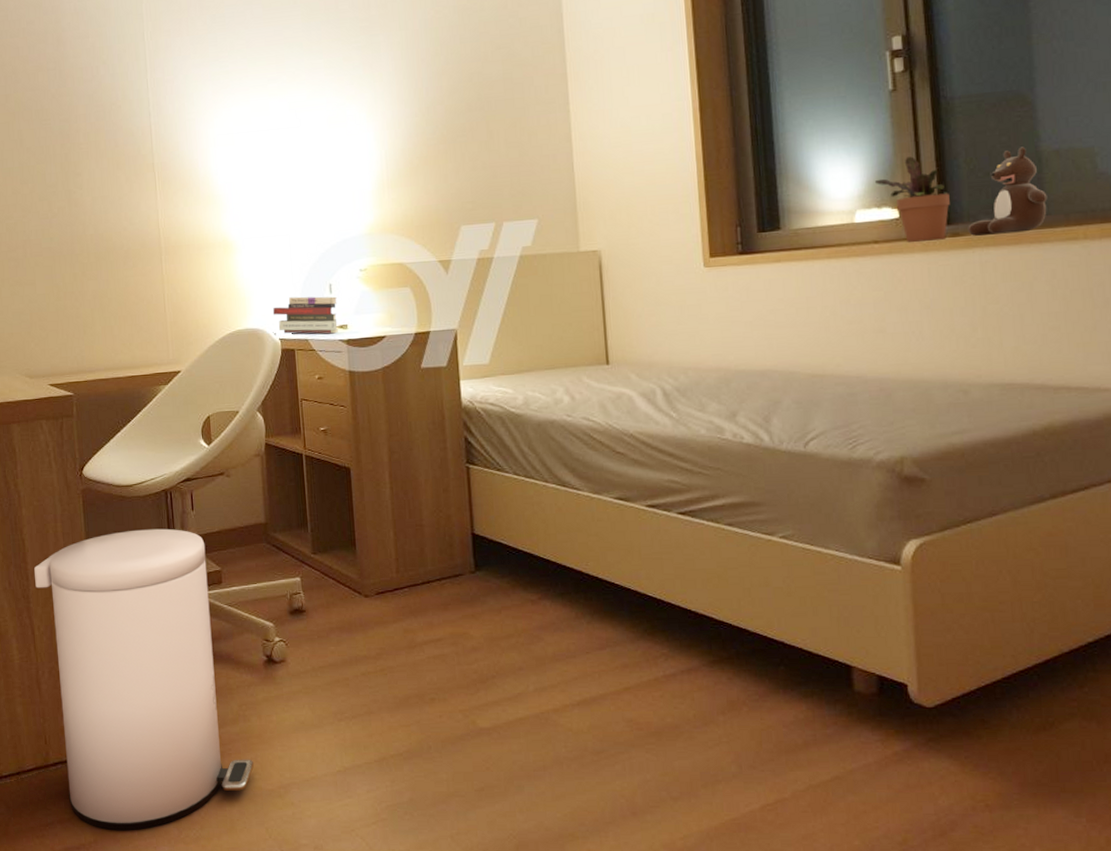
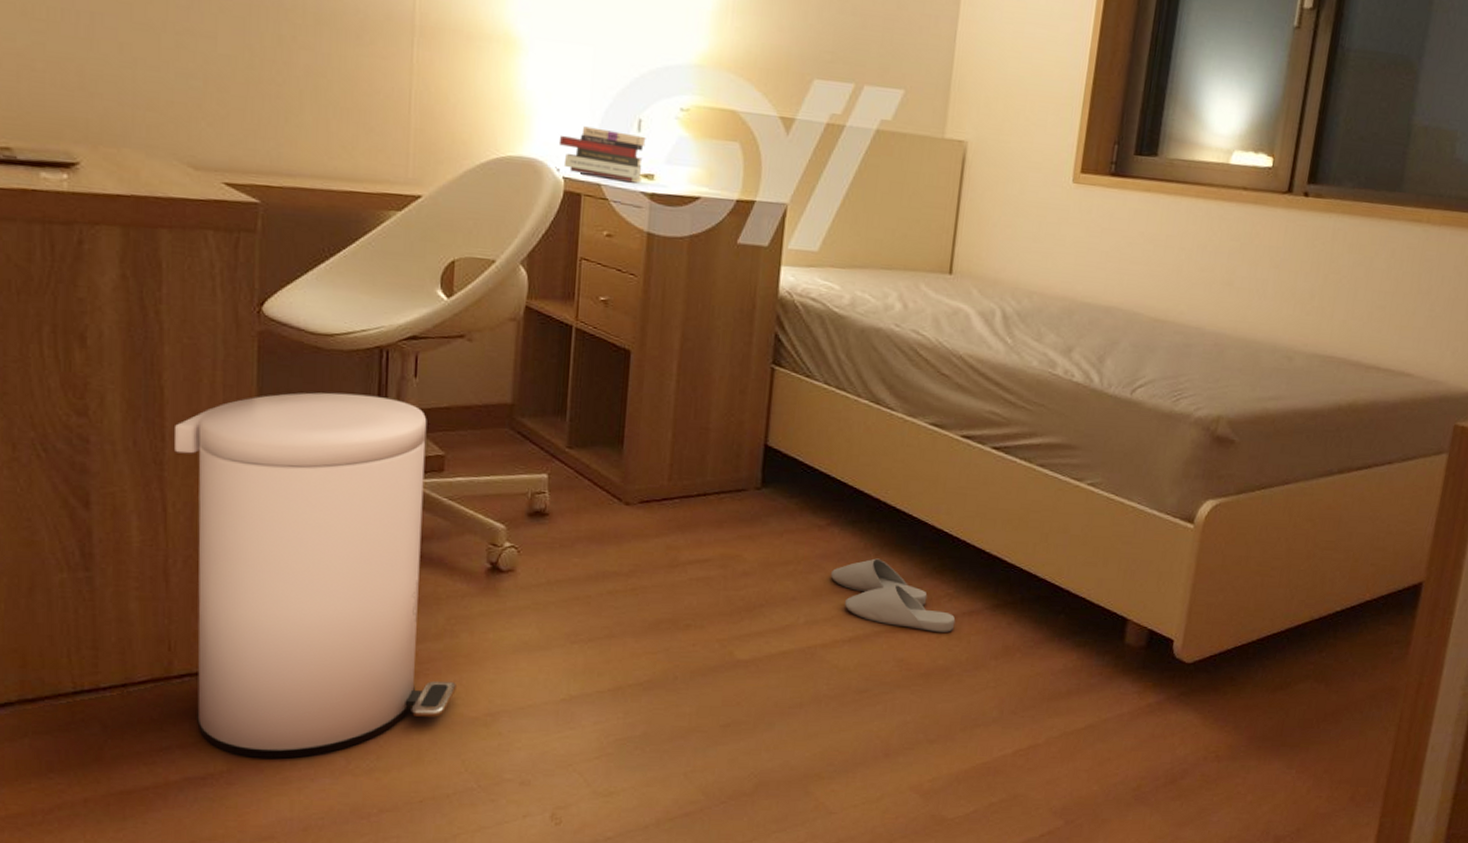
slippers: none [549,626,676,691] -> present [830,558,956,632]
potted plant: present [875,156,950,243] -> none [1258,103,1323,199]
stuffed animal: present [968,146,1048,236] -> none [1330,116,1407,206]

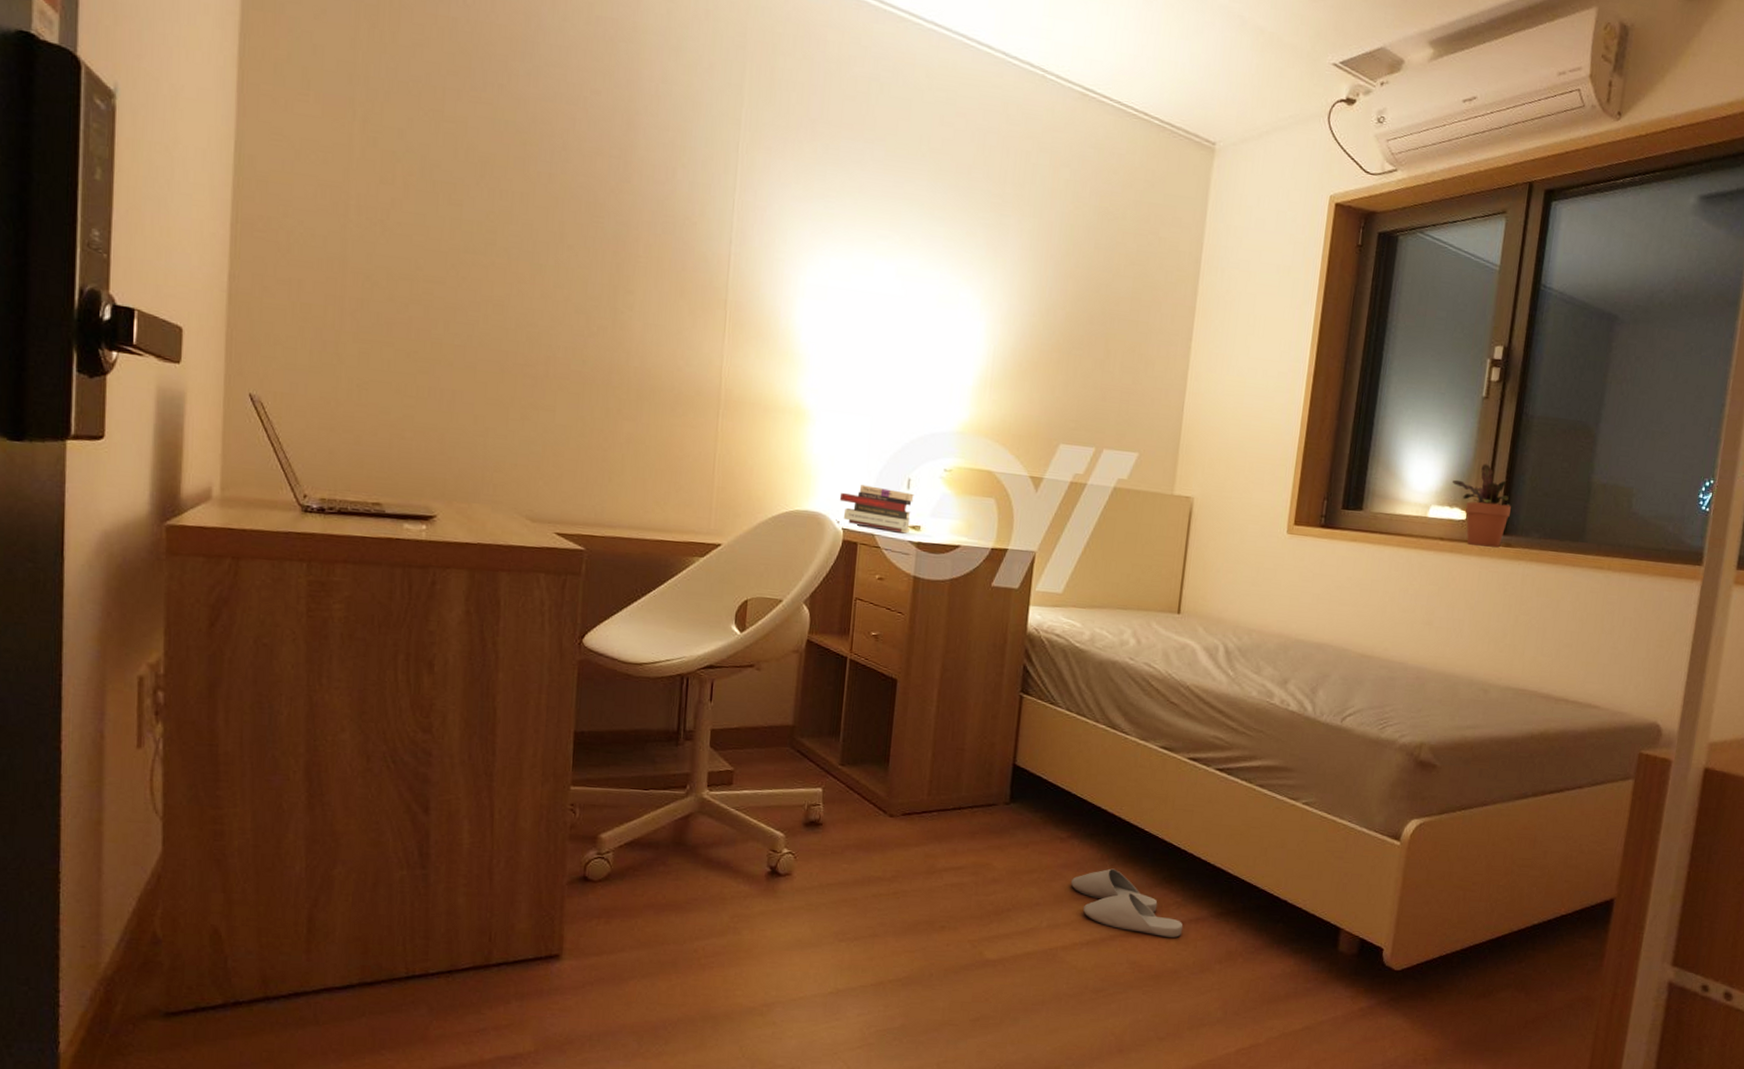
pedal bin: present [173,392,458,760] -> none [503,714,738,1042]
potted plant: none [1258,103,1323,199] -> present [1452,463,1511,548]

